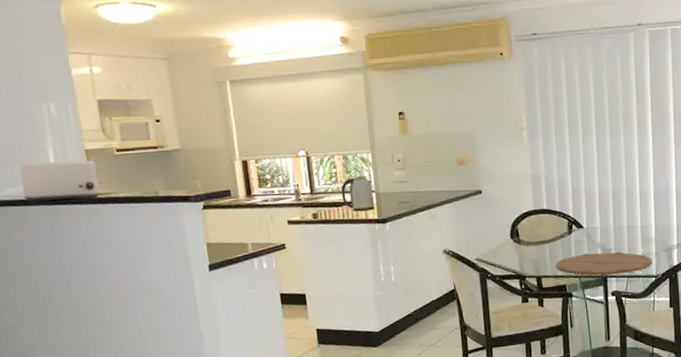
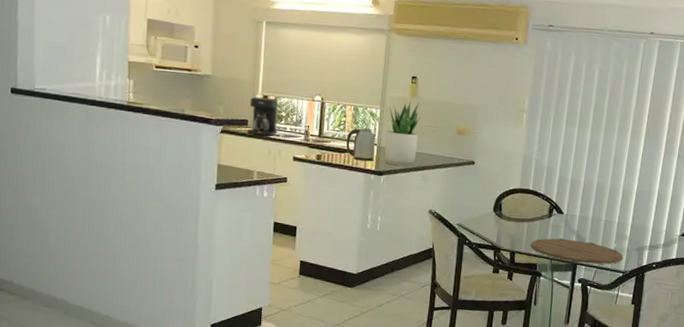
toaster: present [19,160,100,202] -> none [68,63,137,107]
coffee maker: none [228,162,265,205] -> present [247,97,278,136]
planter: none [381,138,419,210] -> present [384,100,421,167]

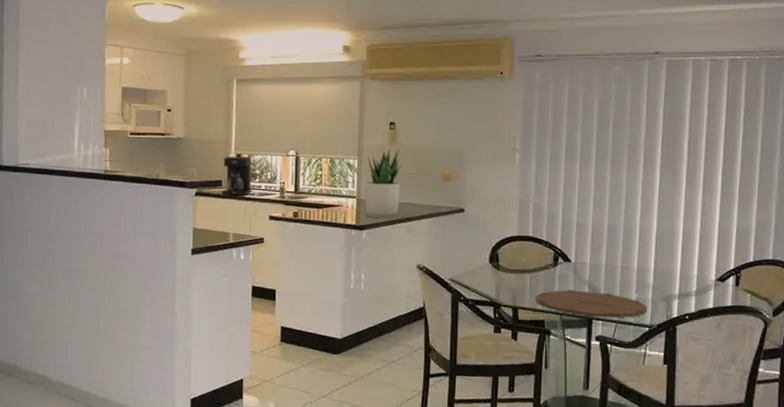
kettle: present [346,128,377,162] -> none [324,181,356,216]

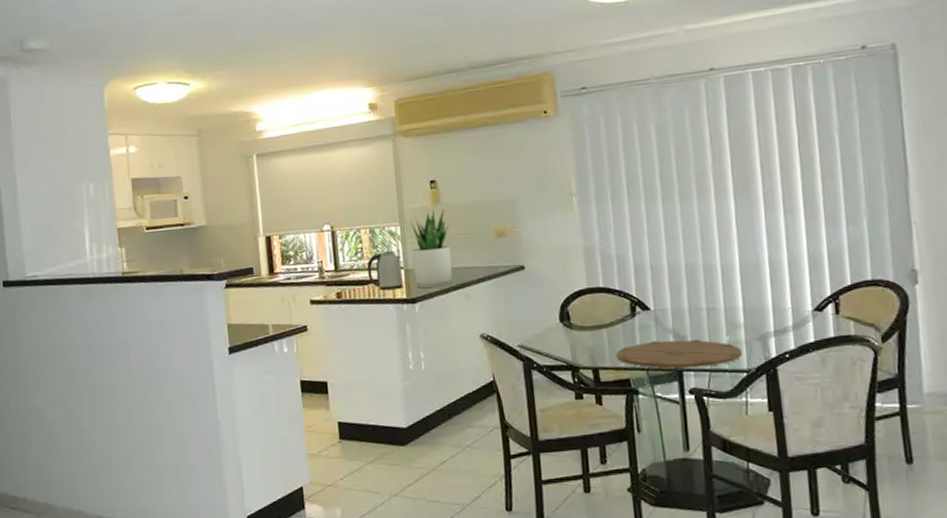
coffee maker: present [222,156,252,196] -> none [252,237,288,283]
kettle: none [324,181,356,216] -> present [367,251,403,291]

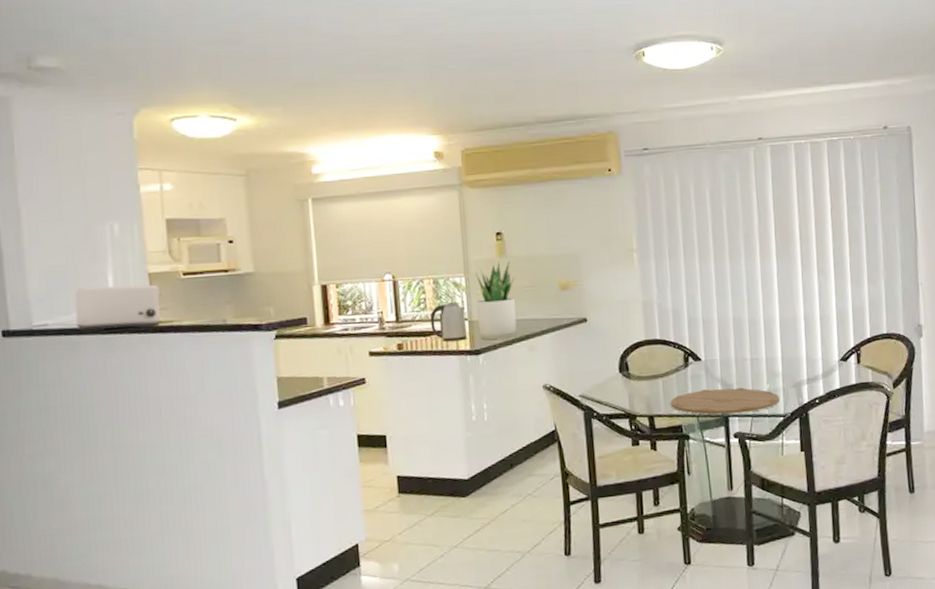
toaster: none [58,238,129,282] -> present [74,284,163,331]

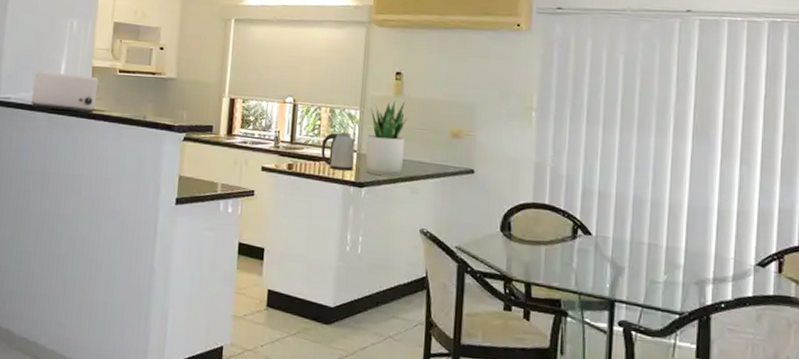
placemat: present [670,387,781,415] -> none [551,266,678,302]

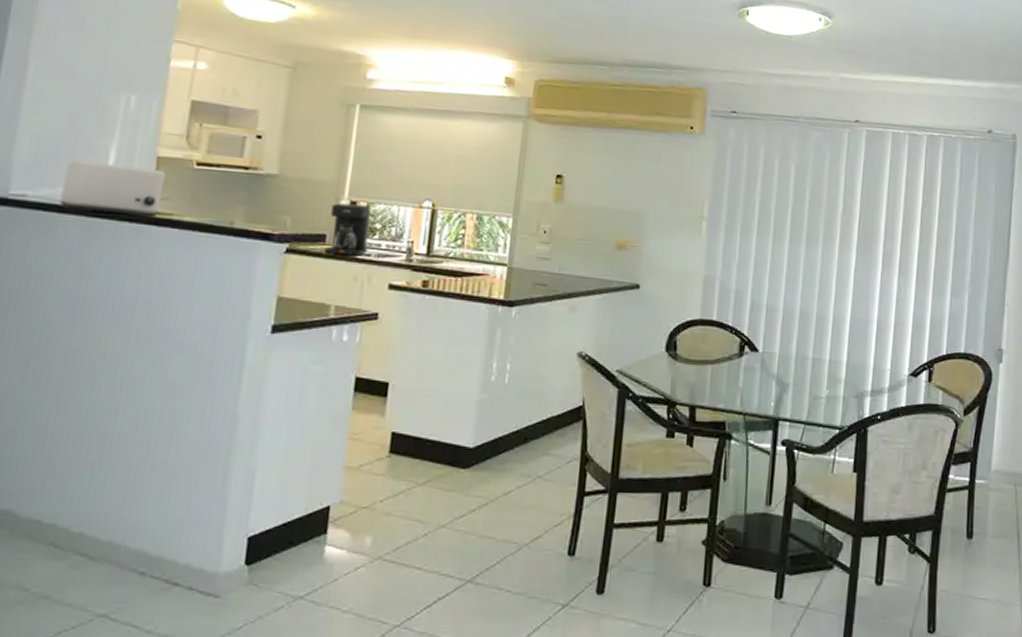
coffee maker: none [212,100,246,143] -> present [324,203,371,256]
kettle: present [321,133,357,172] -> none [464,243,508,289]
planter: present [365,99,407,177] -> none [517,205,567,294]

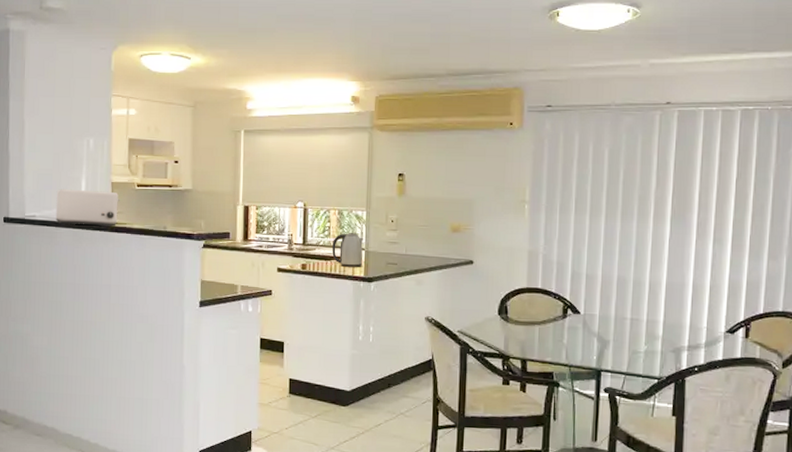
coffee maker: present [324,203,371,256] -> none [230,208,260,248]
kettle: none [464,243,508,289] -> present [332,233,364,268]

